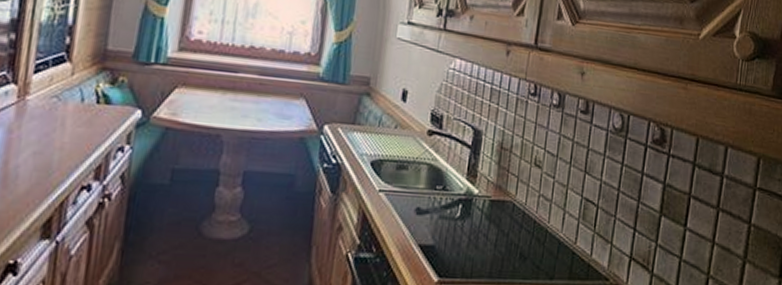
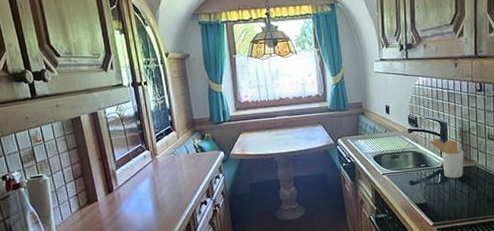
utensil holder: none [455,151,500,216] -> present [430,139,464,179]

